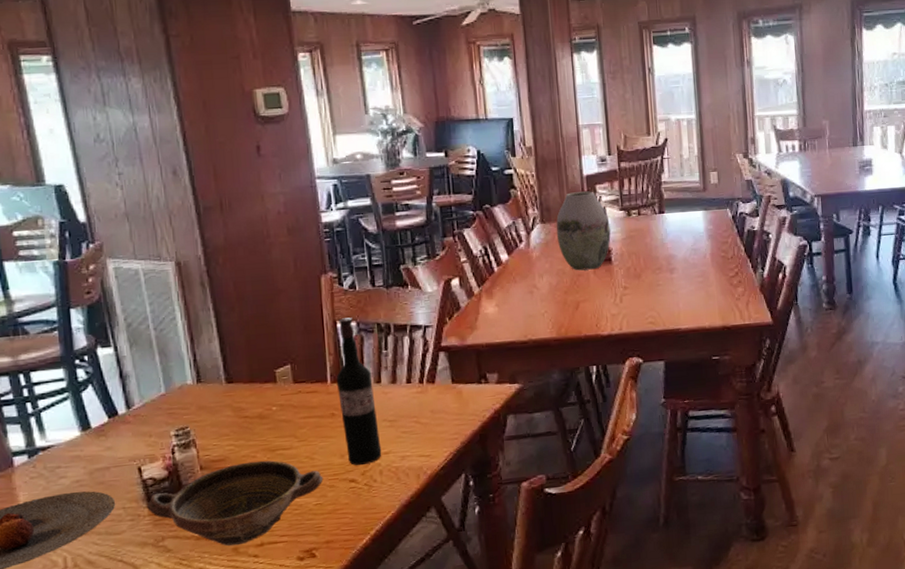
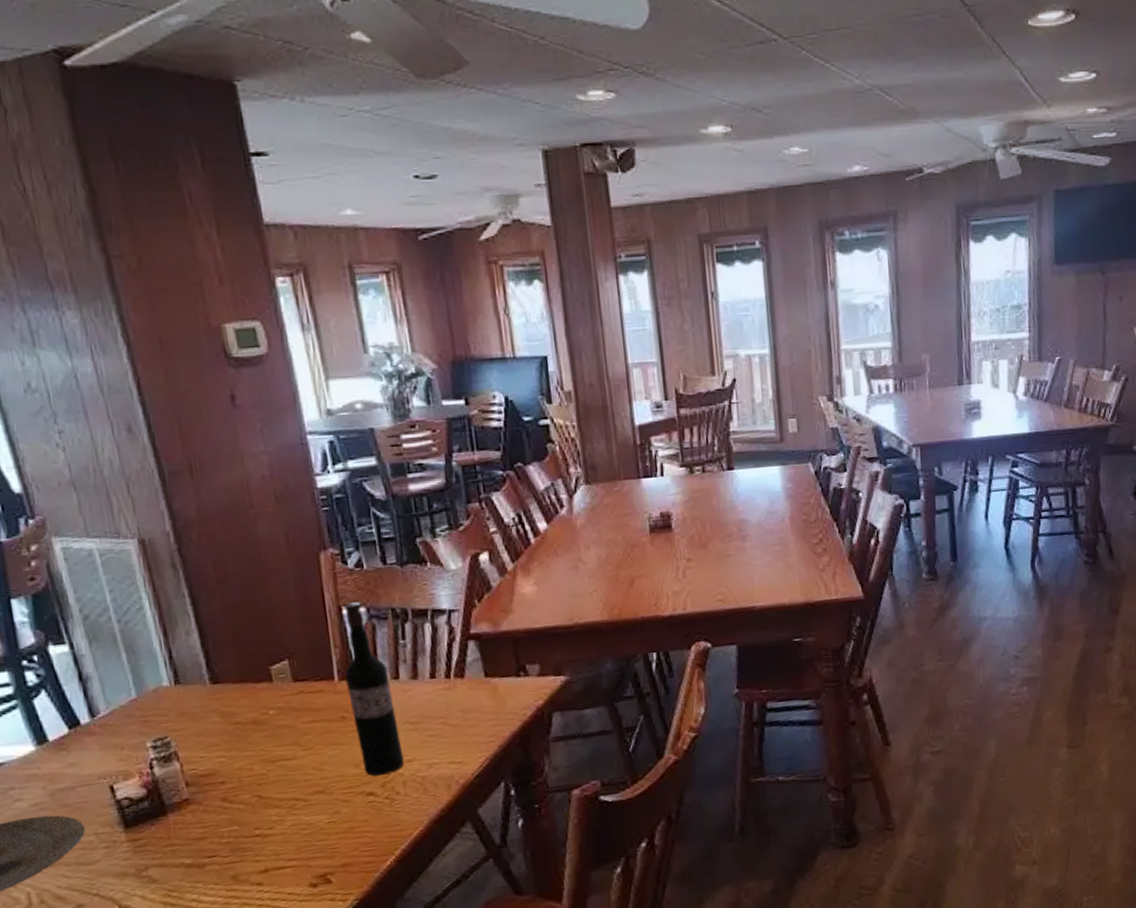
bowl: present [147,460,324,547] -> none [124,773,336,874]
vase: present [556,191,611,271] -> none [604,444,670,541]

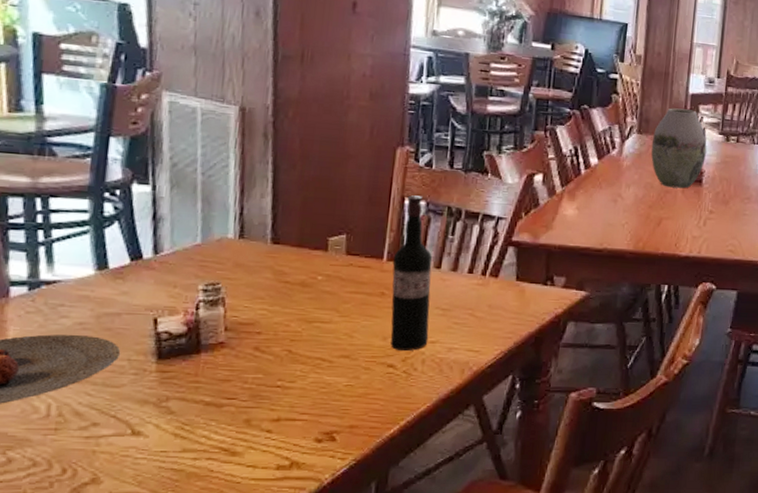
vase: none [604,444,670,541] -> present [651,108,707,189]

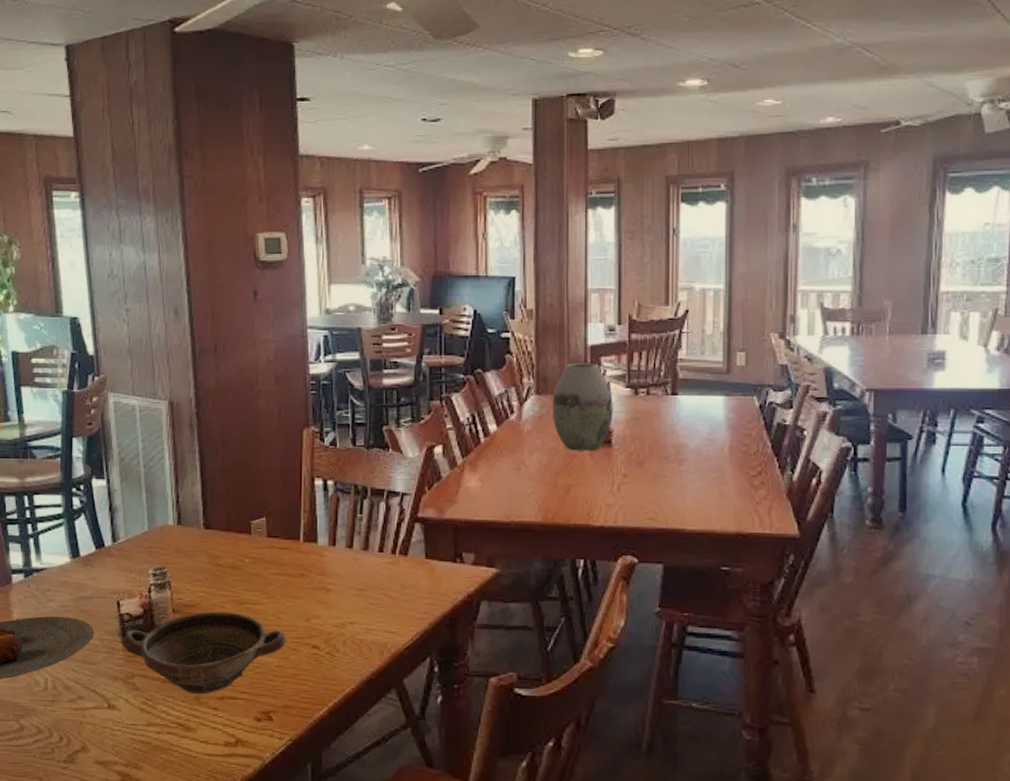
bowl: none [156,330,360,417] -> present [122,611,287,695]
wine bottle: present [390,195,432,352] -> none [308,475,347,633]

